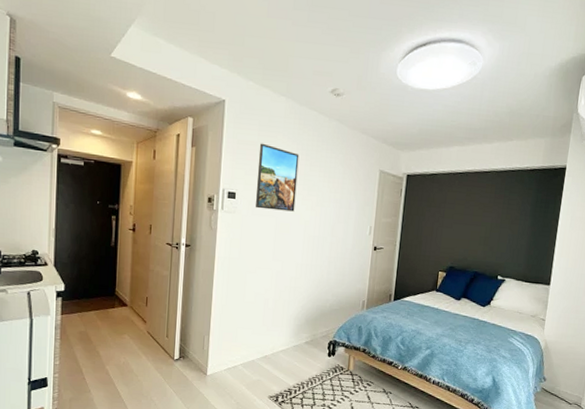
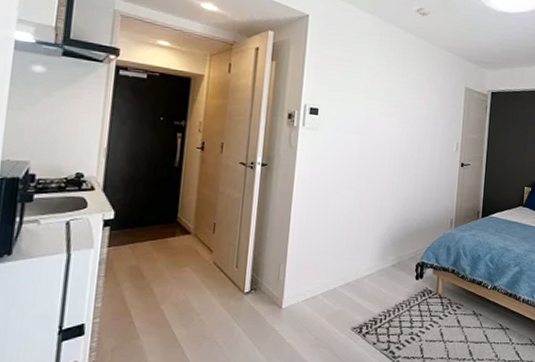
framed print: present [255,143,300,212] -> none [339,58,386,128]

